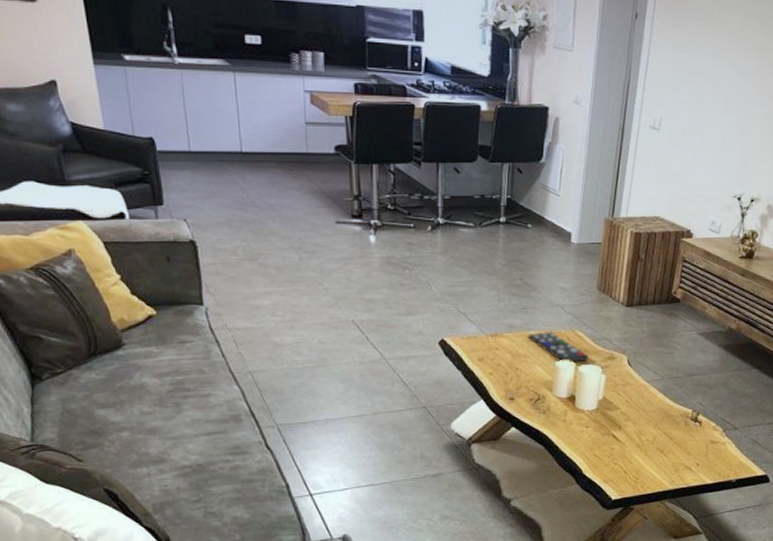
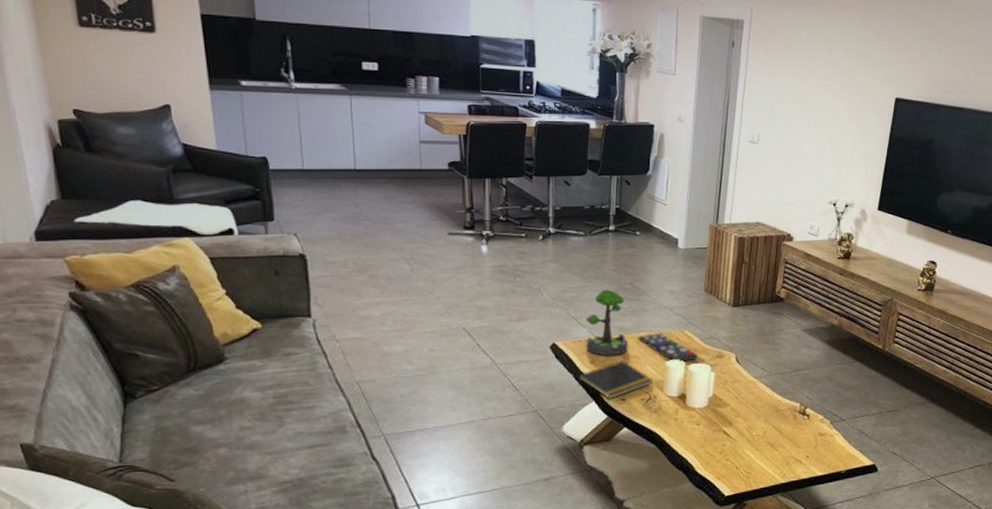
notepad: none [466,358,542,398] -> present [577,360,653,399]
plant: none [474,285,518,354] -> present [585,289,628,357]

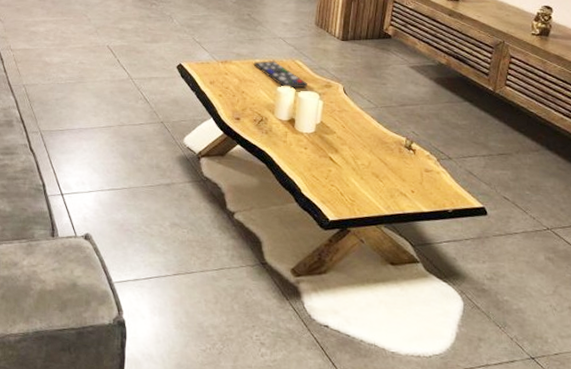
notepad: present [577,360,653,399] -> none [198,82,265,117]
plant: present [585,289,628,357] -> none [207,19,244,79]

